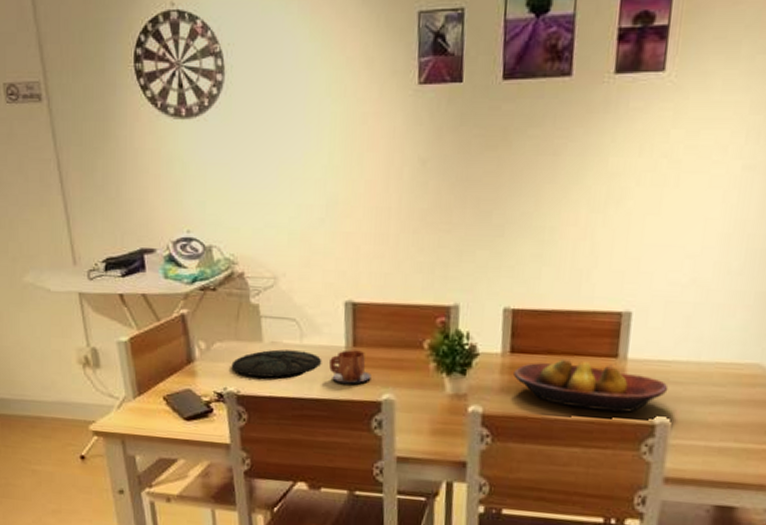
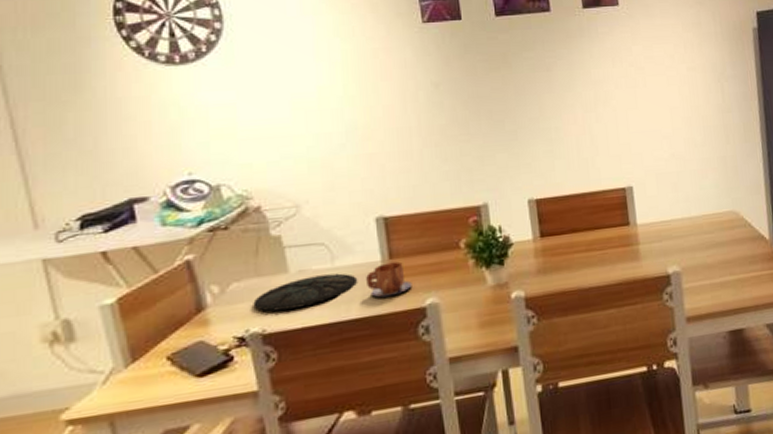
fruit bowl: present [513,358,669,413] -> none [546,232,673,275]

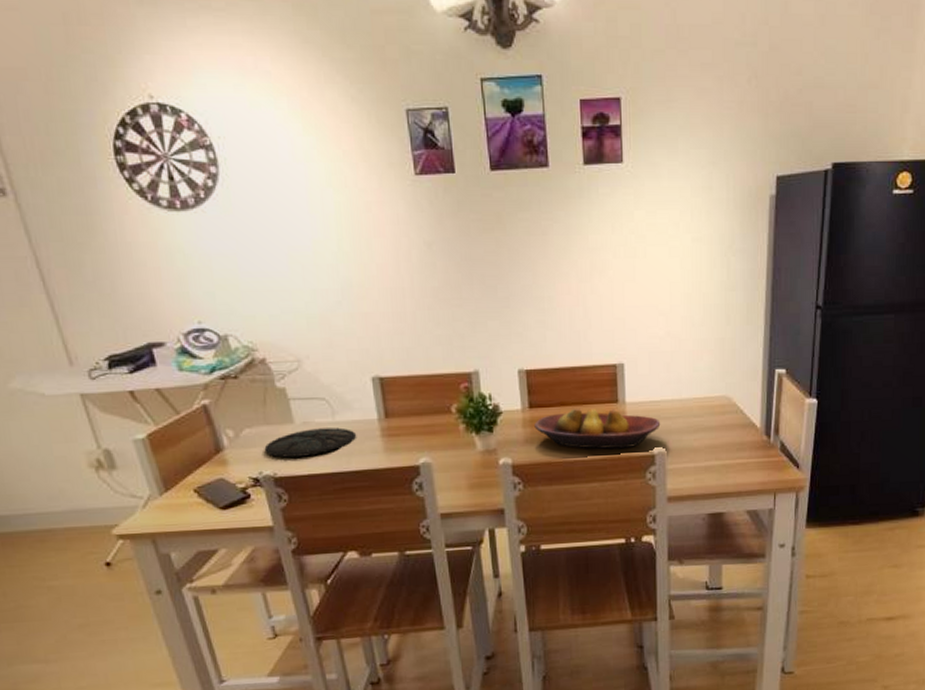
mug: present [366,261,412,298] -> none [364,421,407,453]
fruit bowl: none [546,232,673,275] -> present [534,408,661,449]

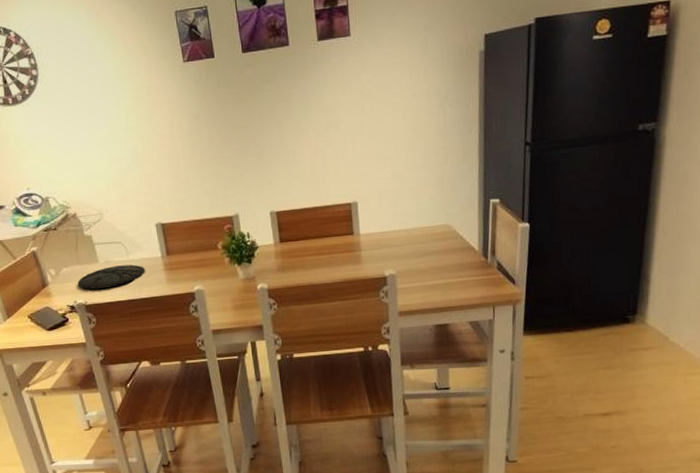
fruit bowl: present [534,408,661,449] -> none [285,240,391,274]

